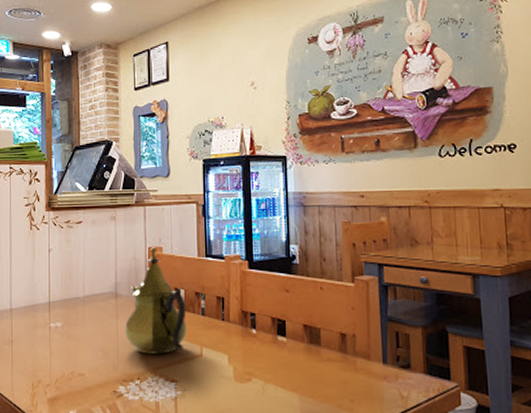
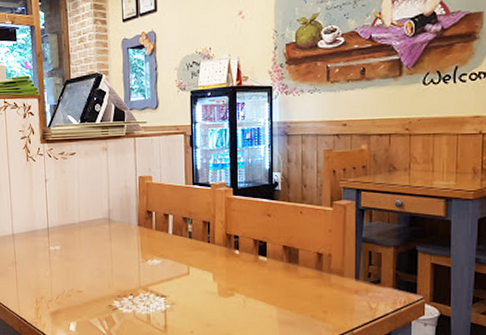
teapot: present [124,247,187,354] -> none [117,176,175,273]

